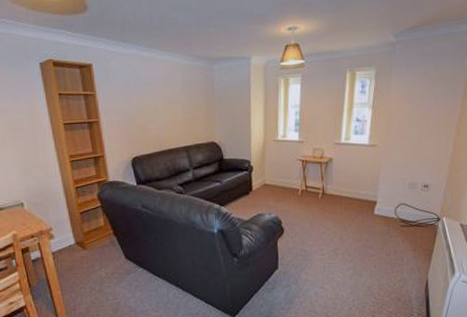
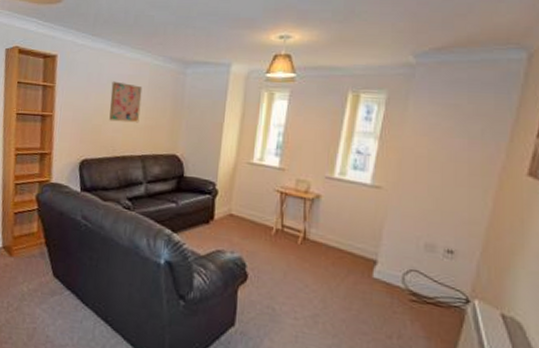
wall art: none [148,83,179,120] -> present [109,81,143,123]

